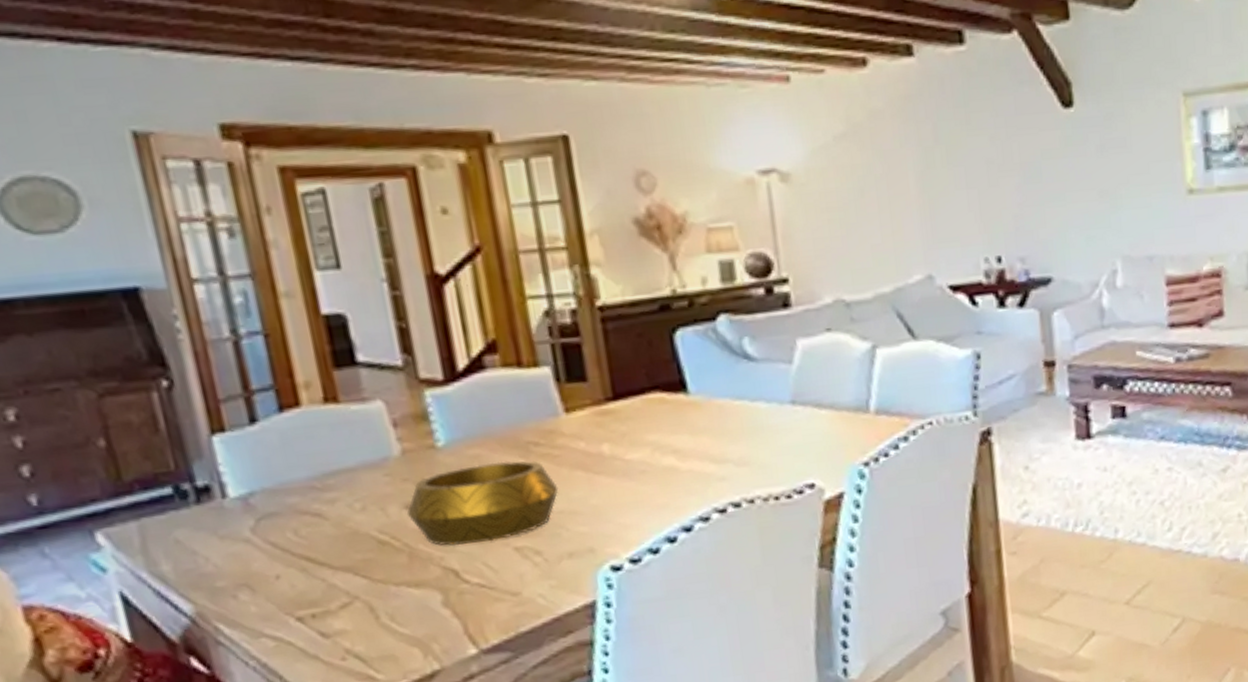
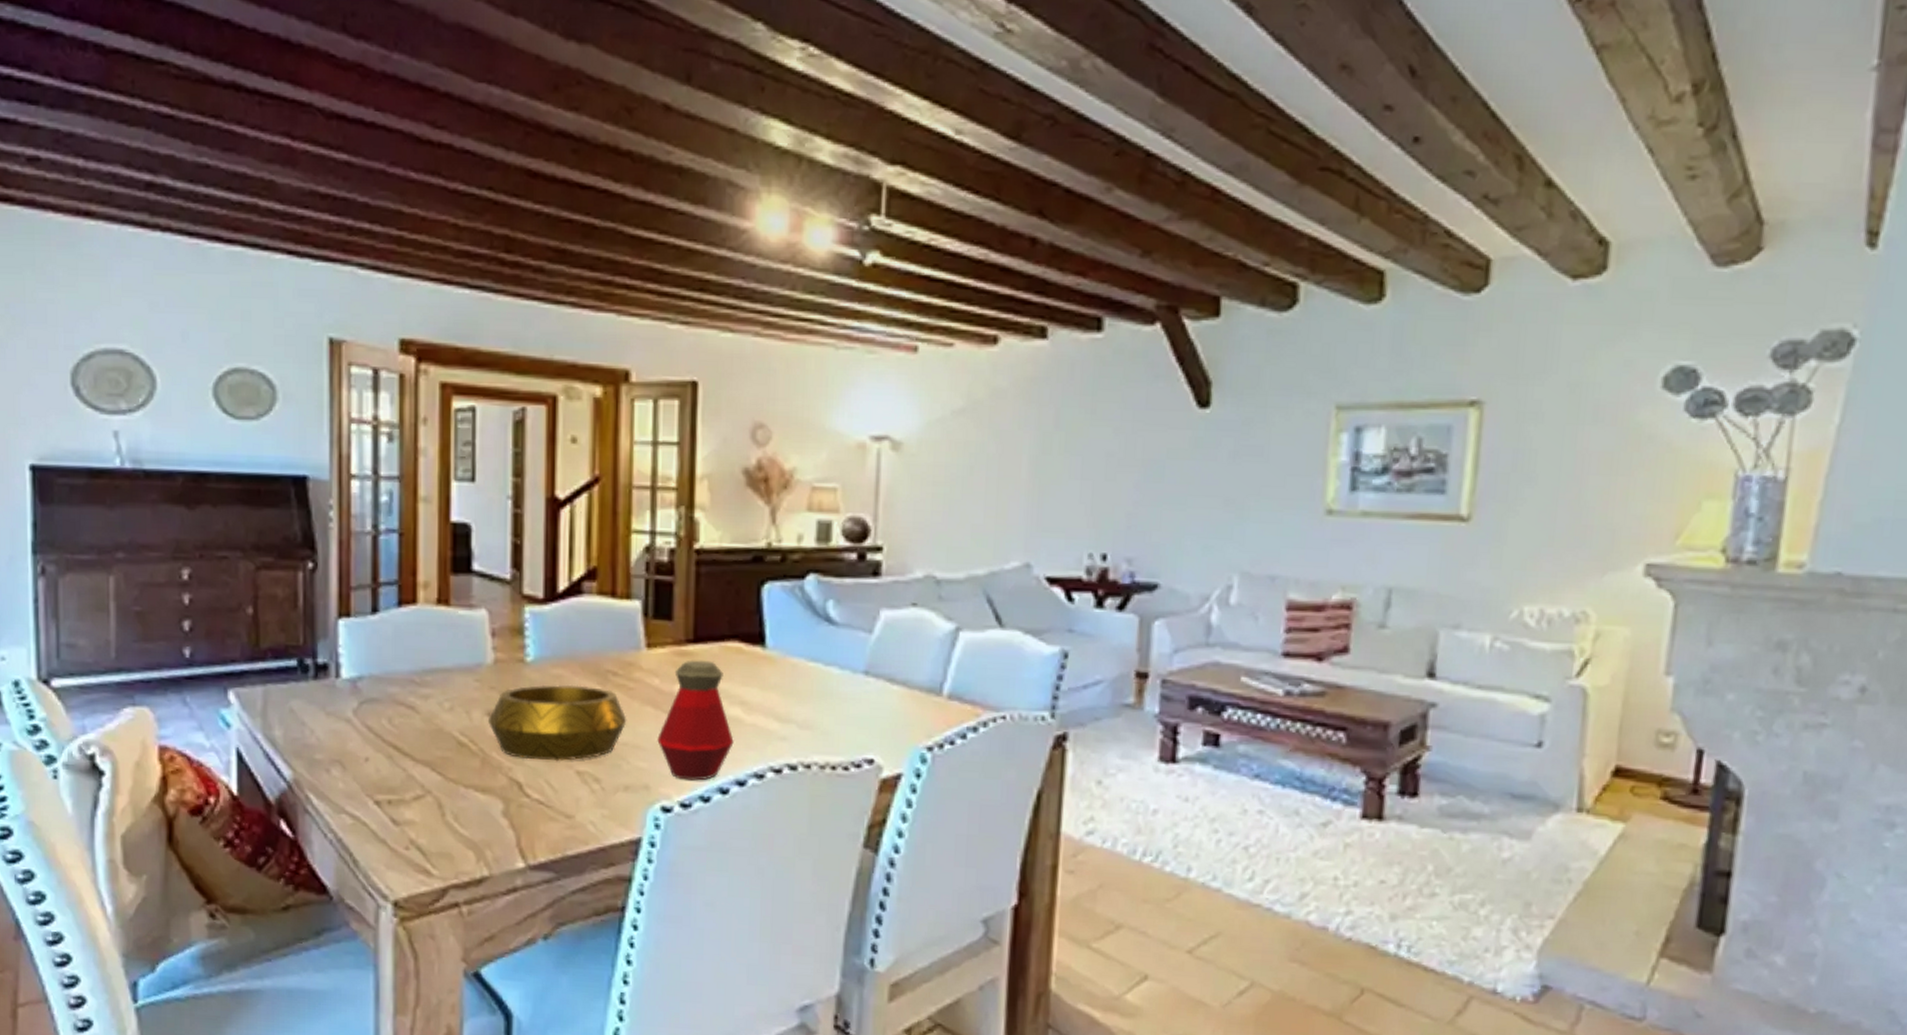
bottle: none [593,415,674,537] -> present [657,660,734,781]

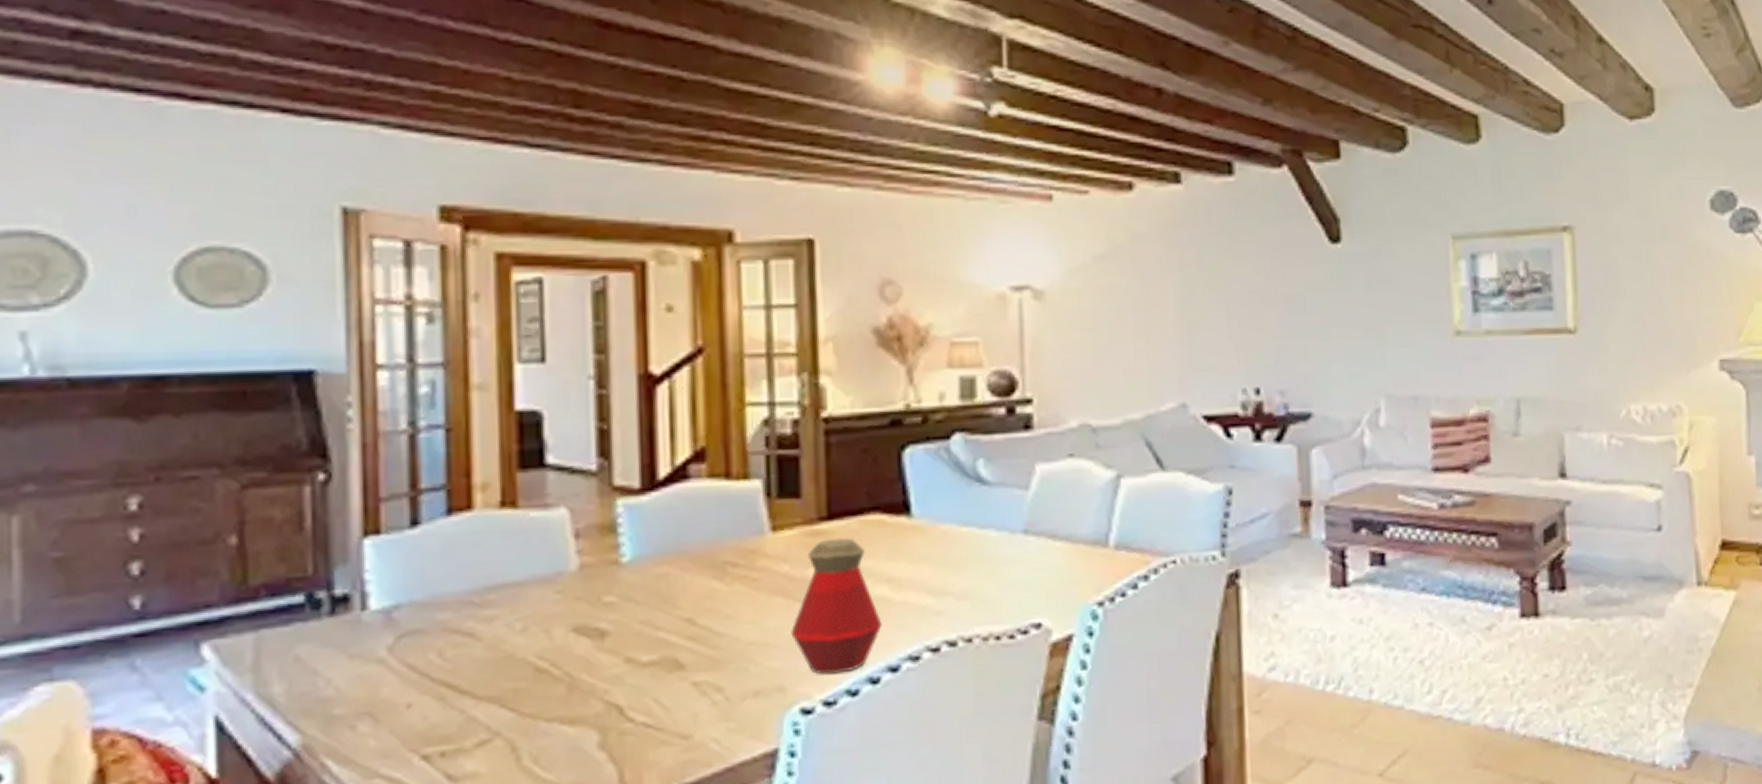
decorative bowl: present [489,684,627,762] -> none [575,582,753,677]

